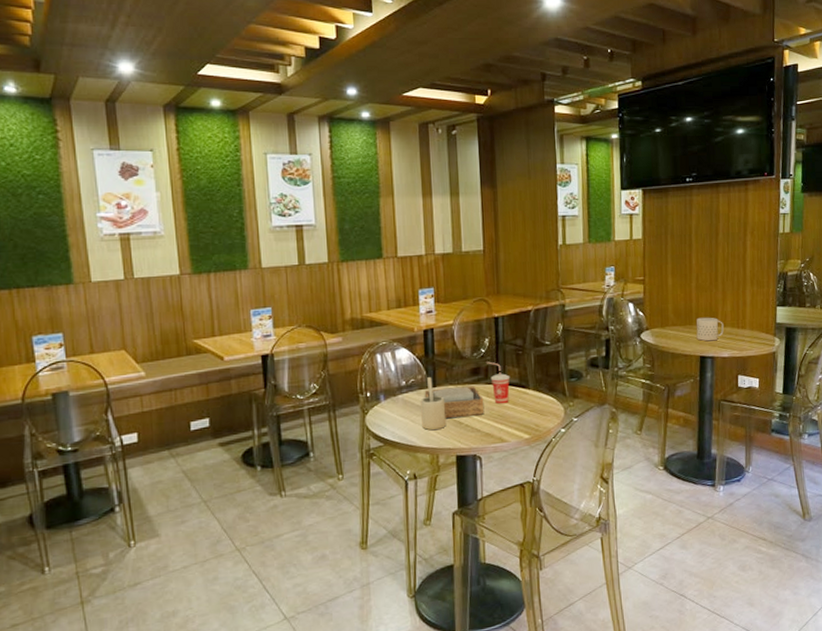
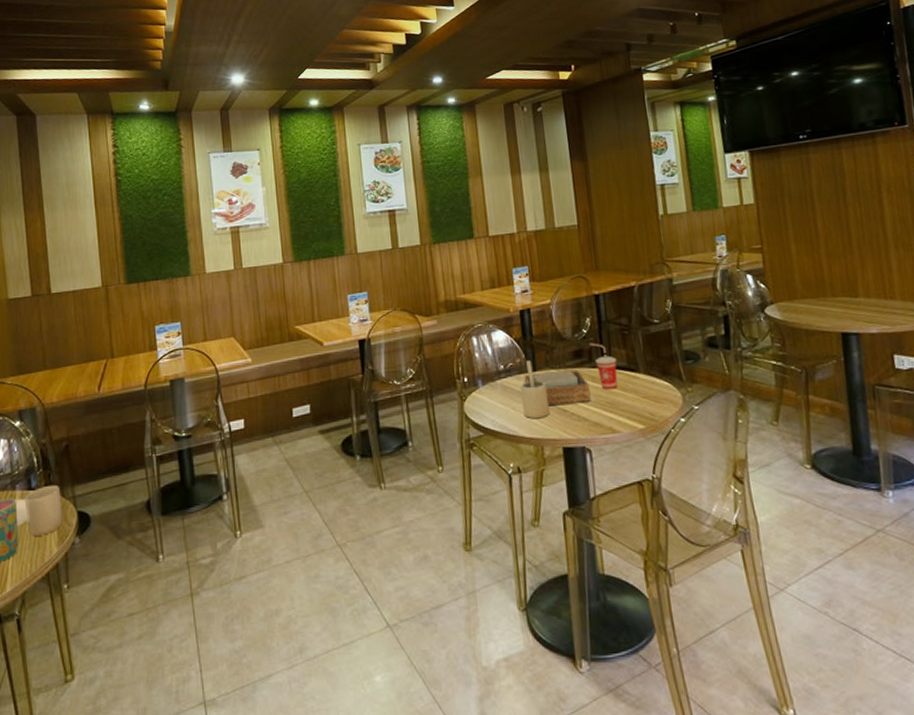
mug: present [696,317,724,342] -> none [830,287,868,316]

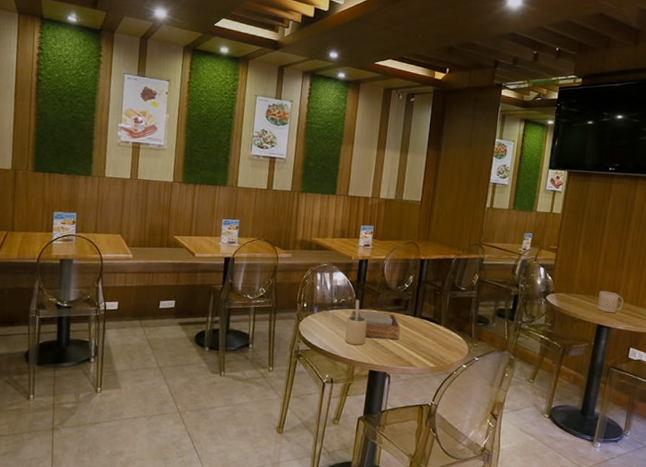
beverage cup: present [590,343,618,390] -> none [408,295,426,334]
mug: none [830,287,868,316] -> present [597,290,624,314]

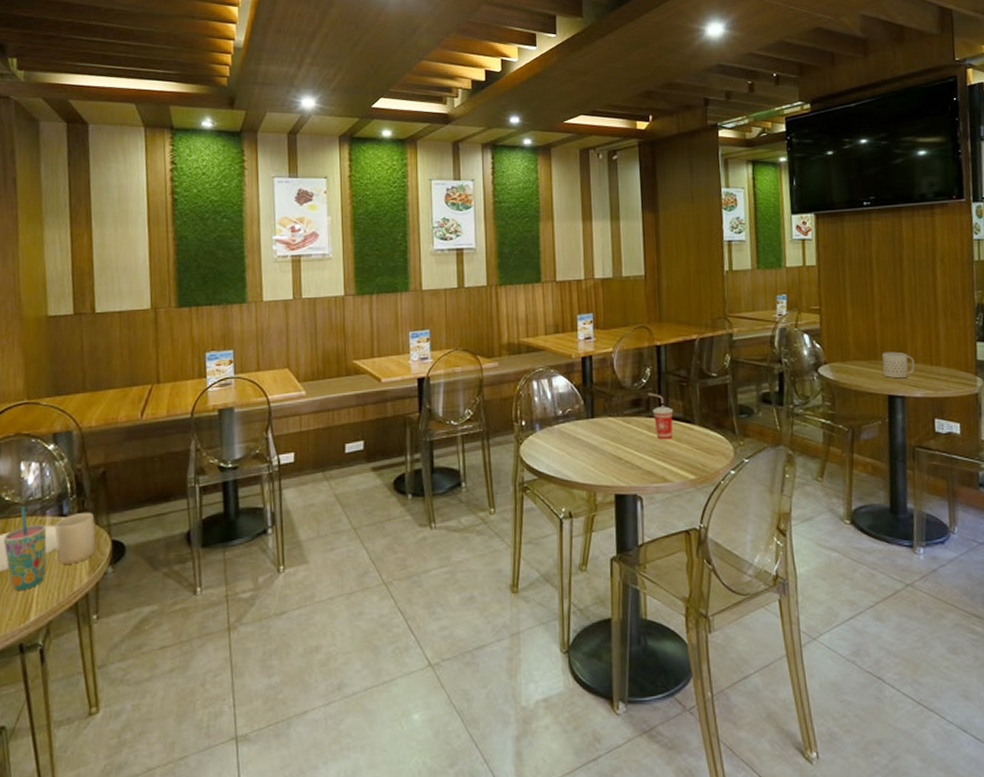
straw: present [345,300,368,346] -> none [578,407,605,465]
napkin holder: present [351,310,401,340] -> none [581,418,646,453]
beverage cup: none [408,295,426,334] -> present [648,393,674,440]

